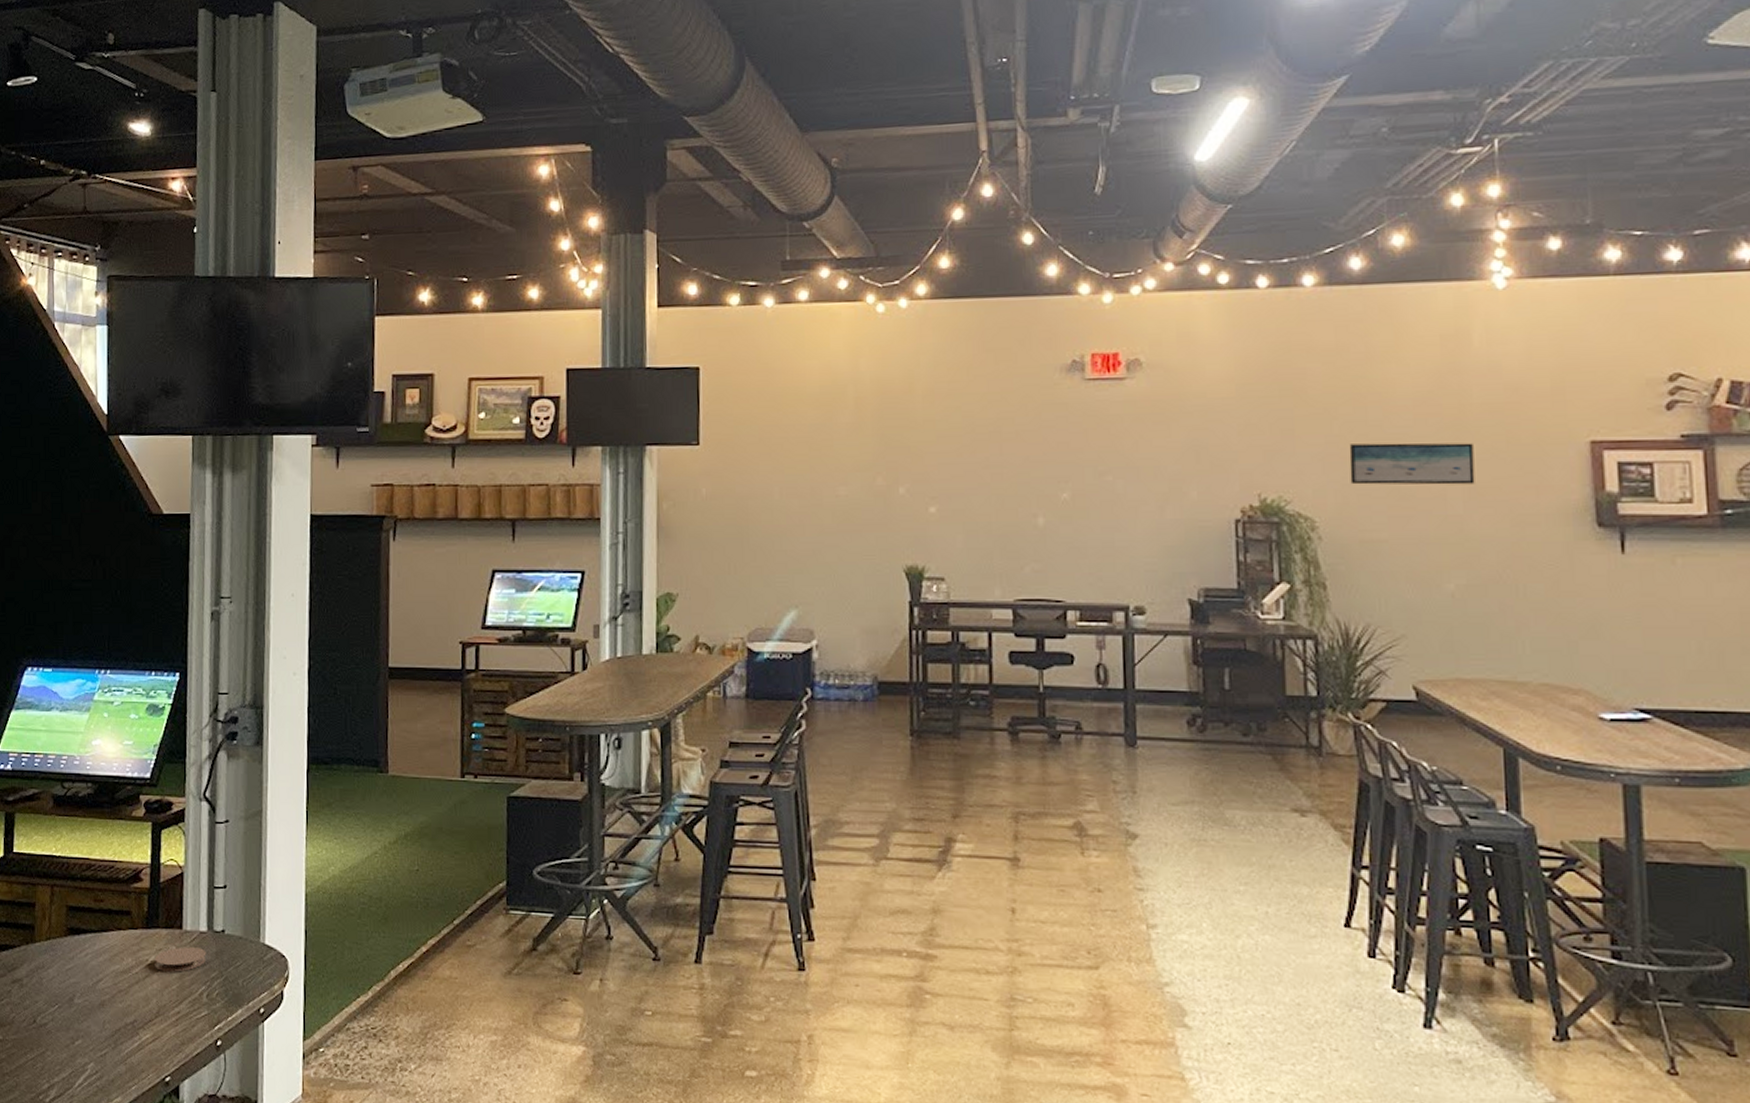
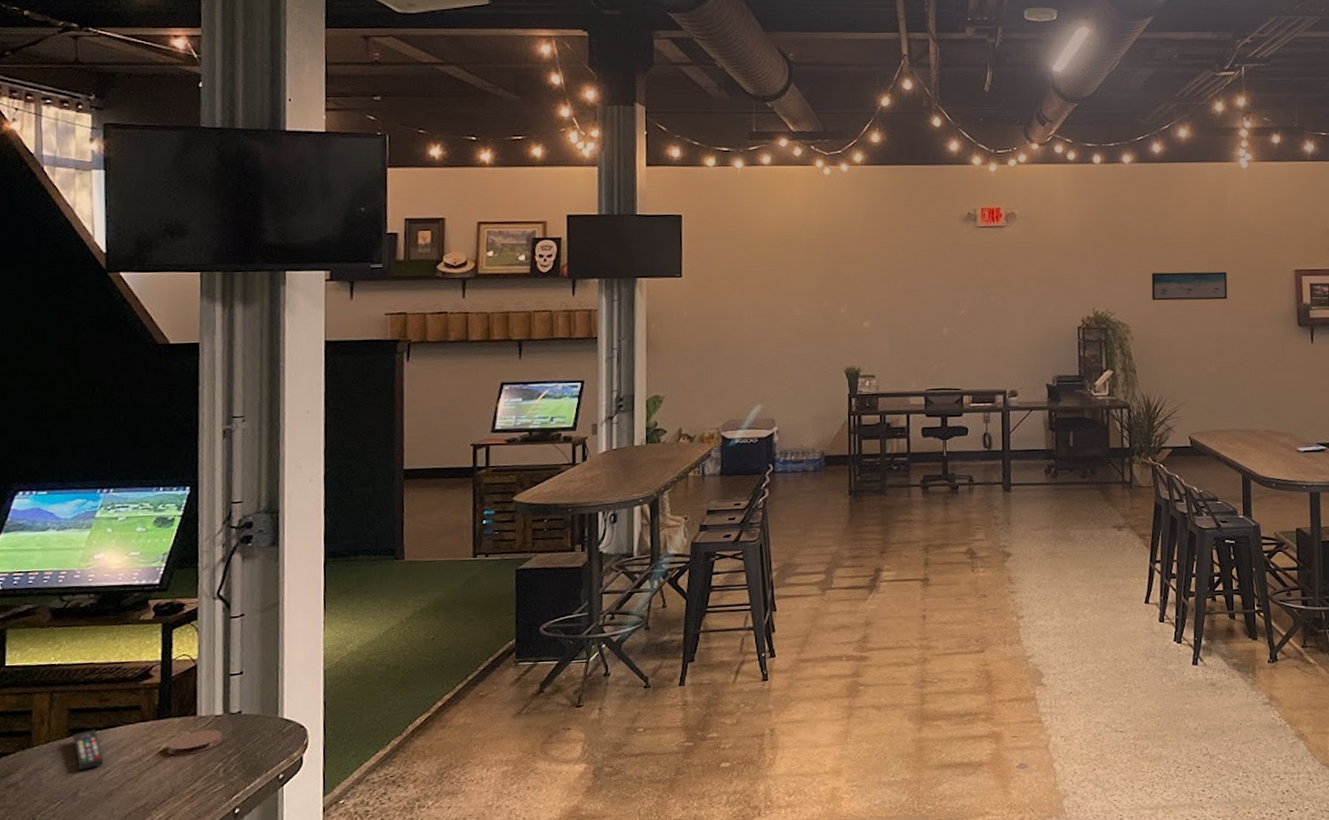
remote control: none [70,931,97,975] -> present [72,729,104,770]

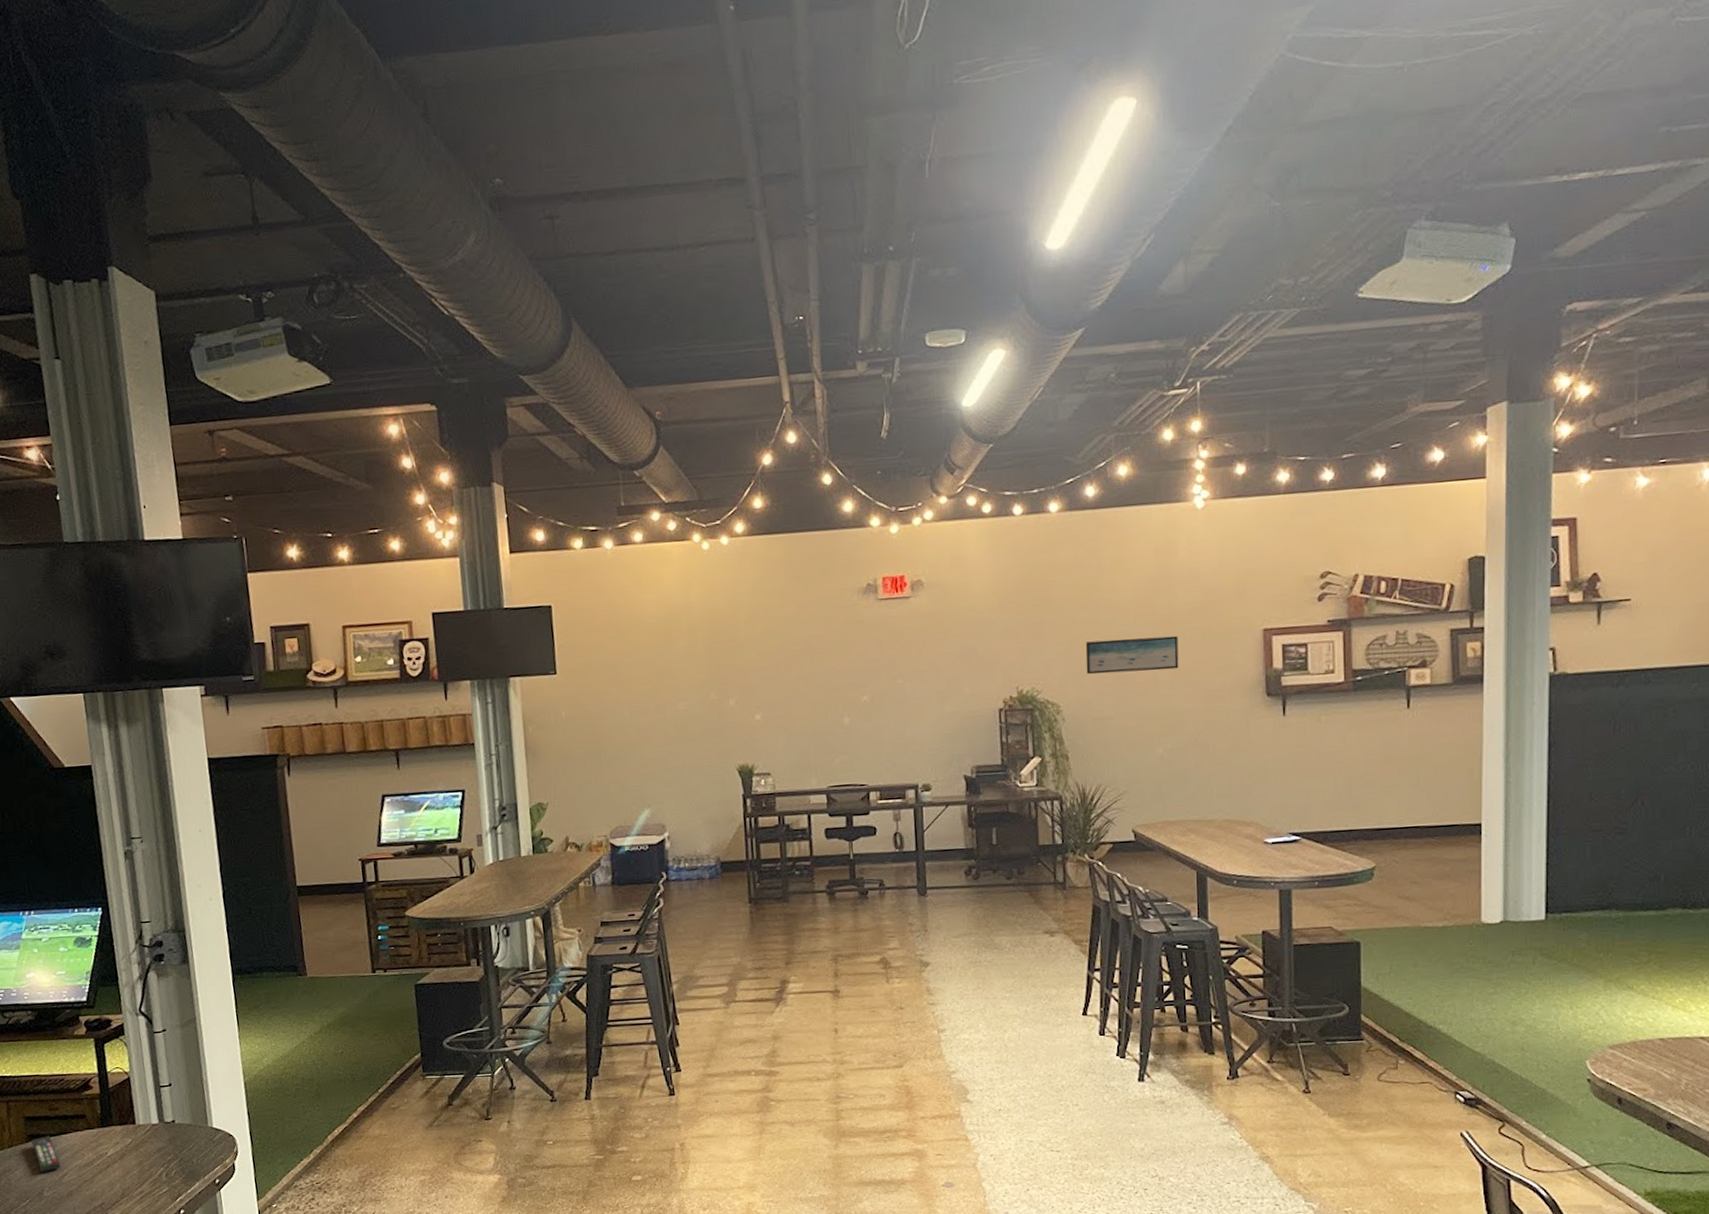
coaster: present [167,730,223,756] -> none [113,1137,162,1161]

